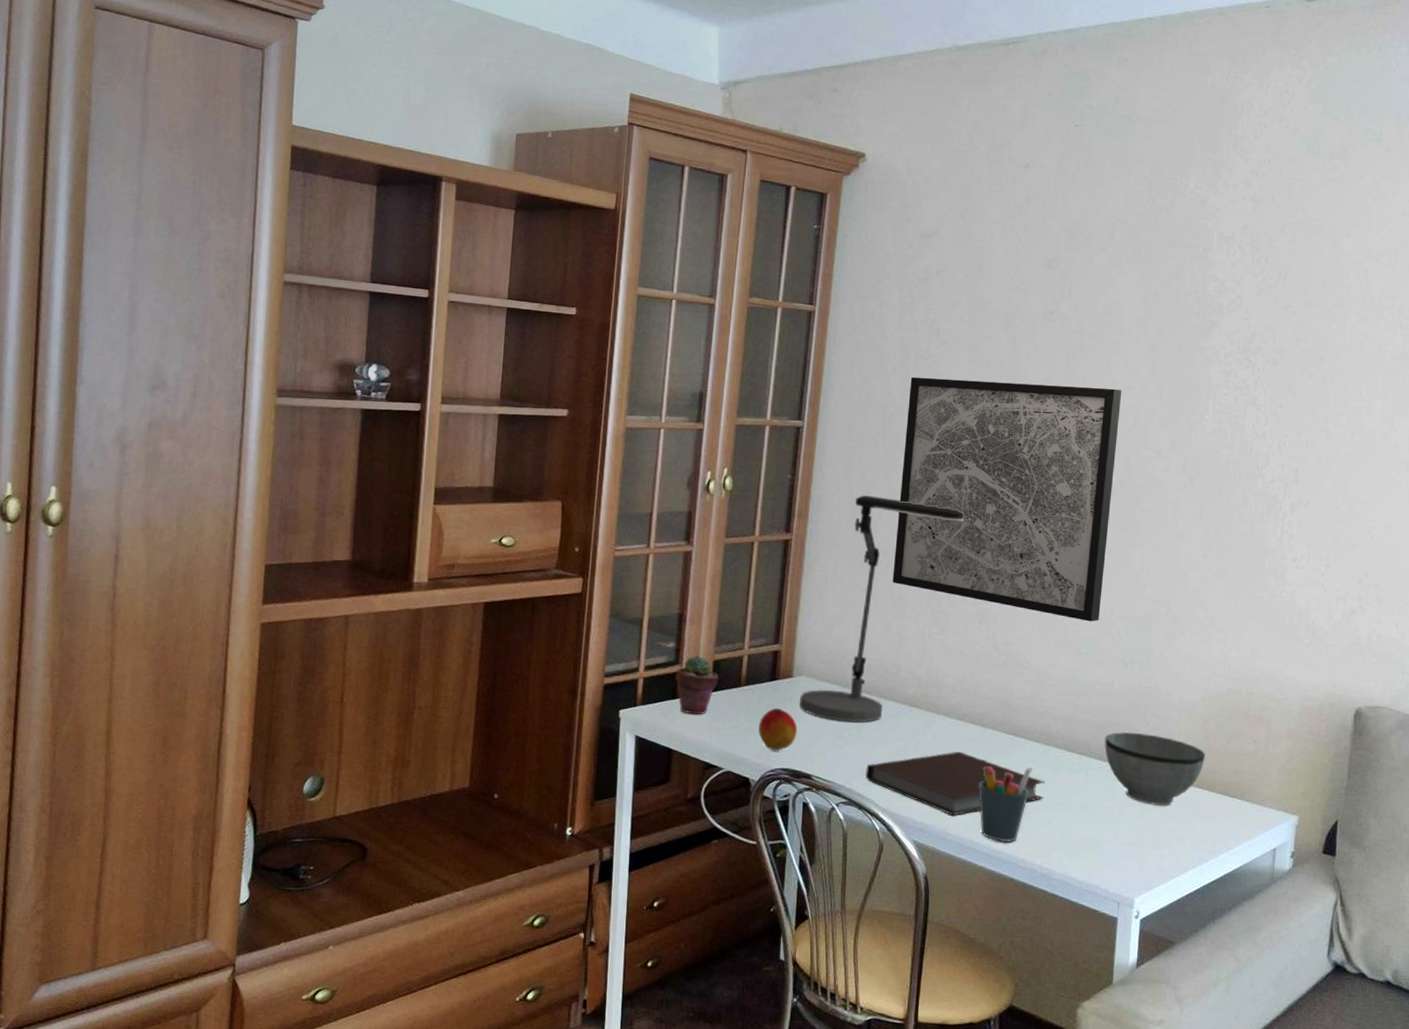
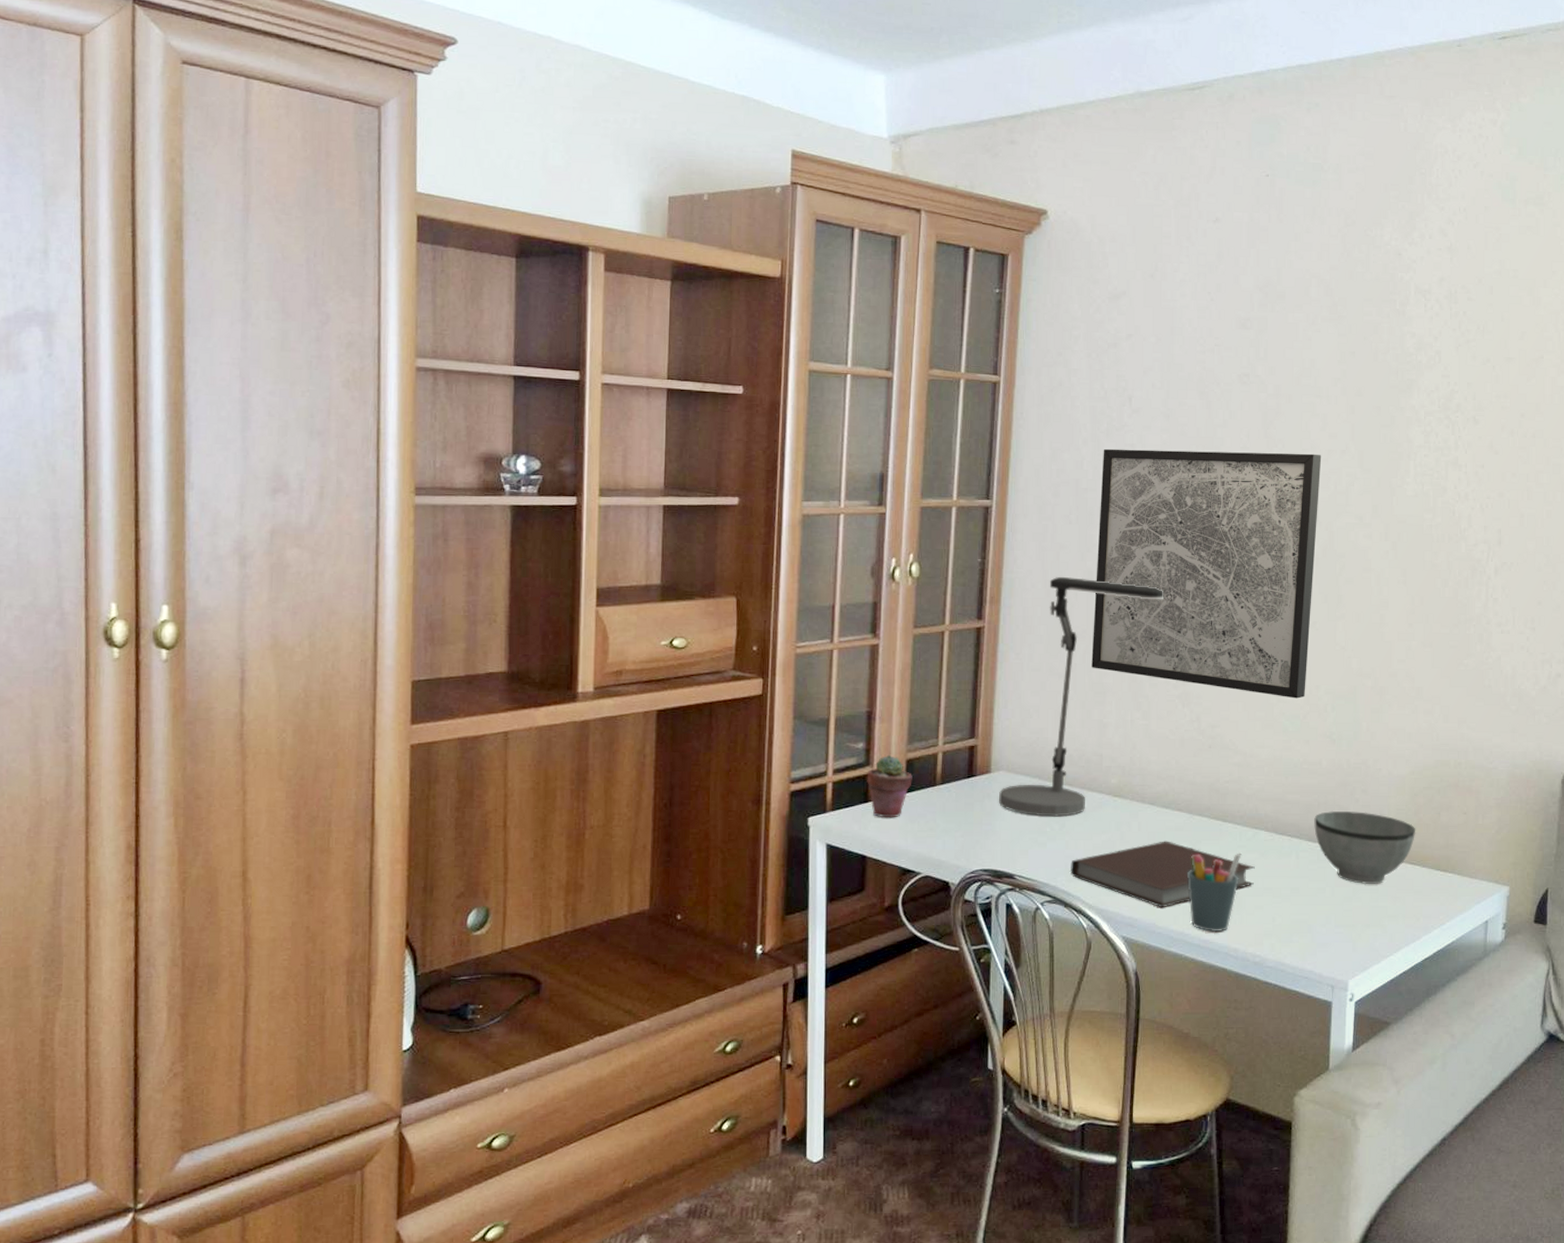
peach: present [759,708,798,751] -> none [957,806,998,852]

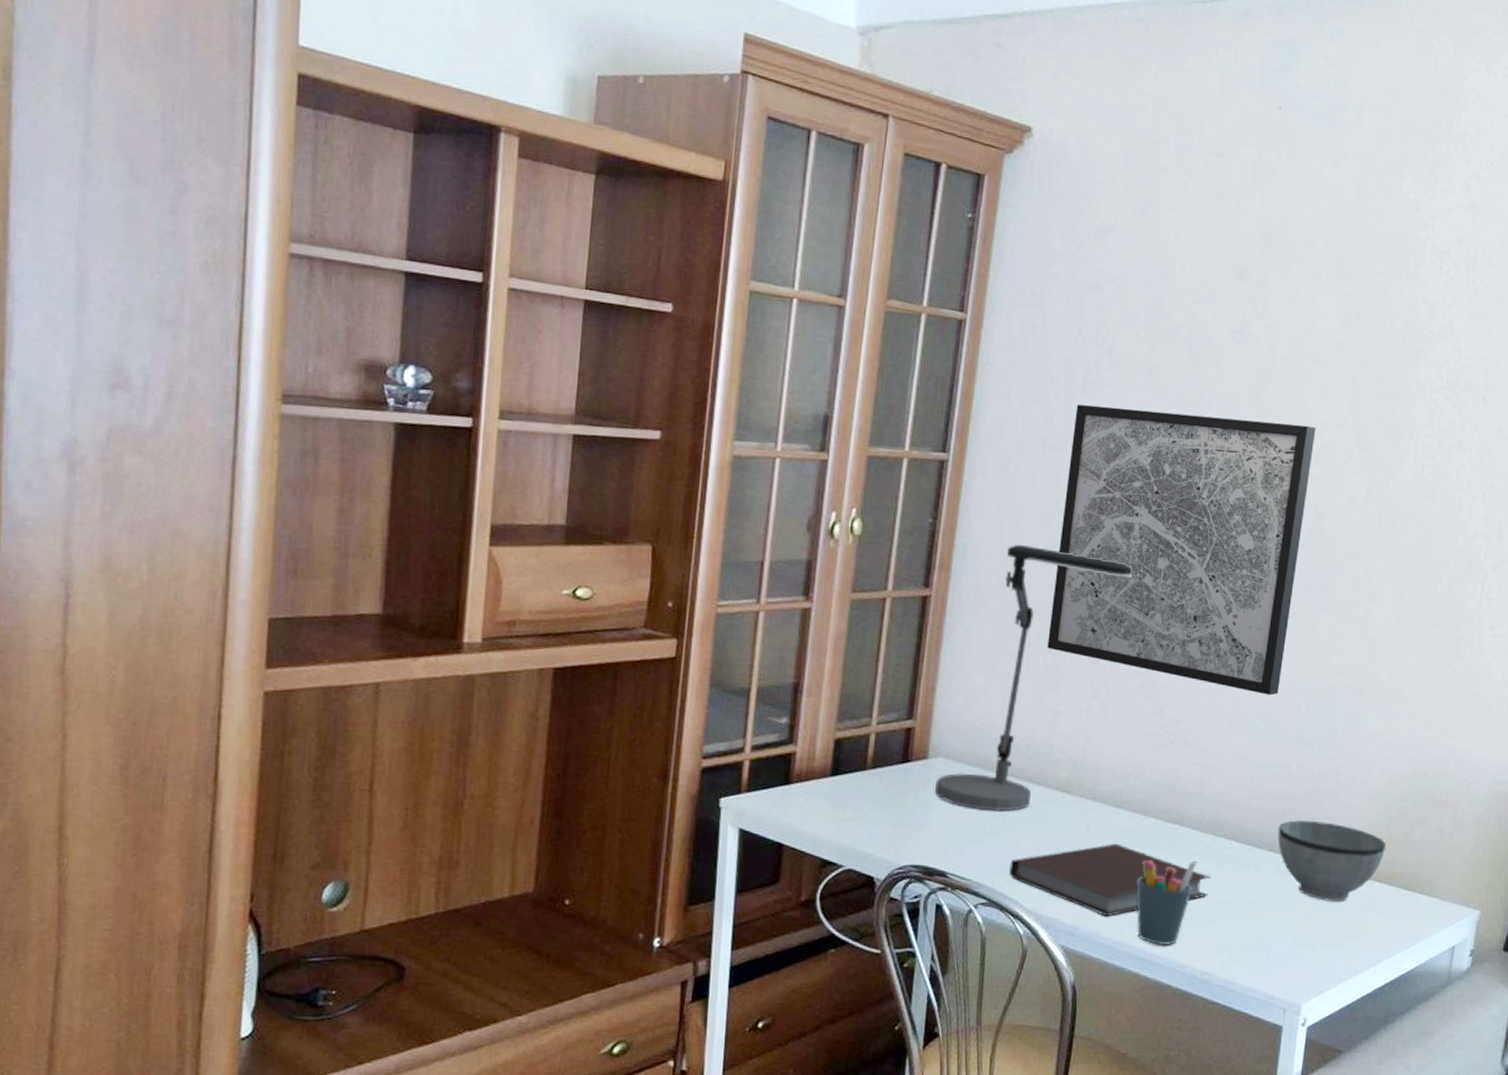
potted succulent: present [867,754,912,818] -> none [788,732,840,804]

